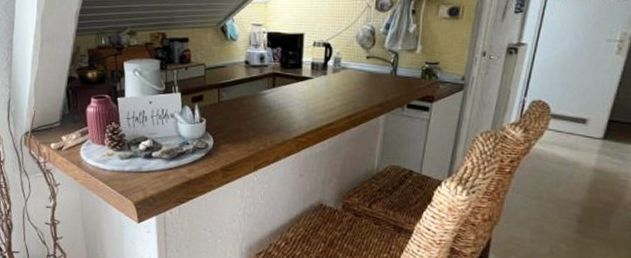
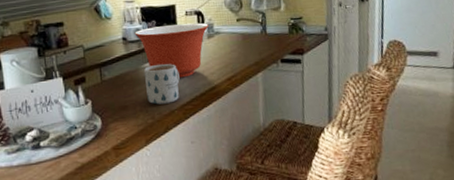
mixing bowl: none [258,54,336,110] -> present [134,23,209,78]
mug: none [261,92,298,133] -> present [143,63,180,105]

